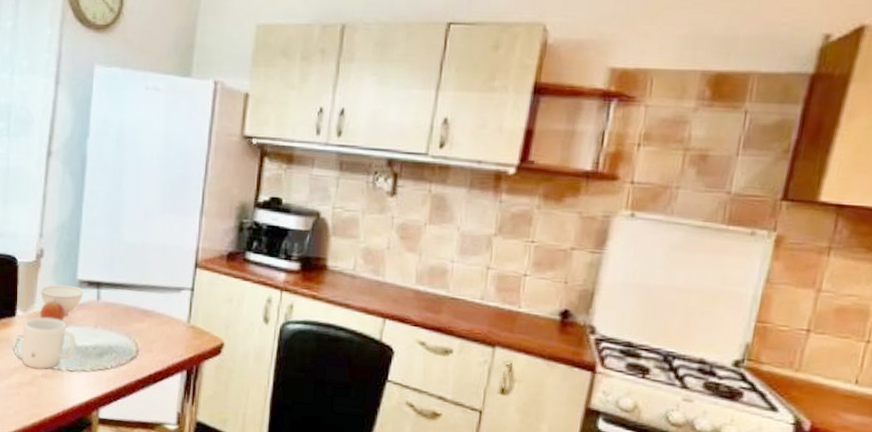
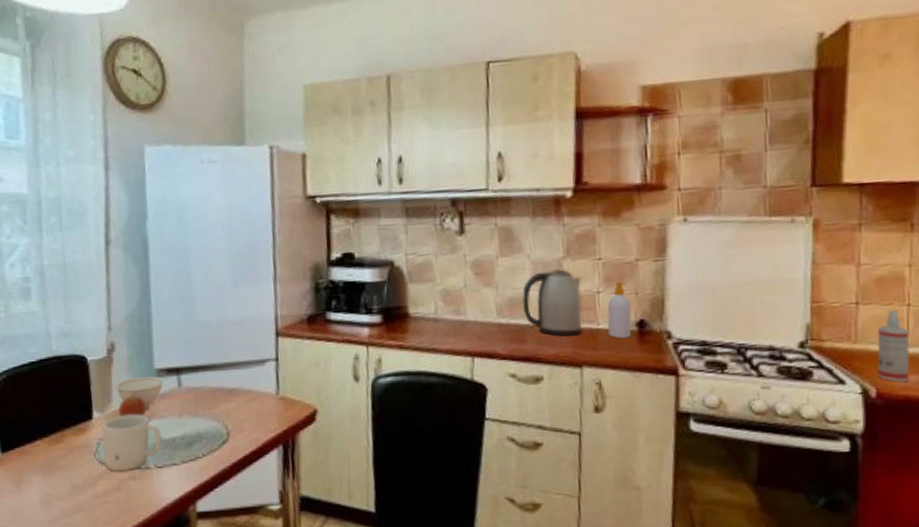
kettle: none [444,244,509,315] -> present [522,268,582,338]
soap bottle: none [529,268,558,326] -> present [607,282,632,339]
spray bottle: none [815,344,863,421] -> present [877,310,910,382]

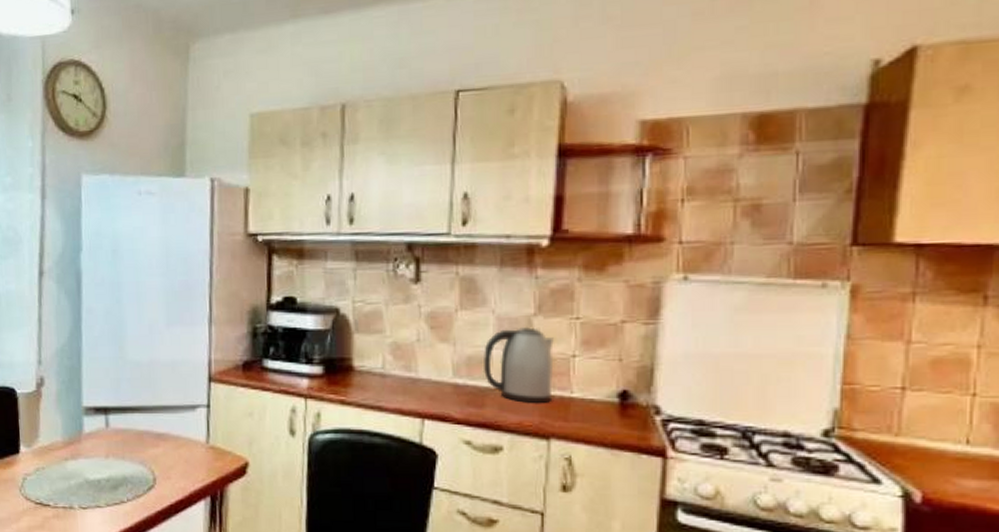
mug: present [101,414,163,472] -> none [28,451,88,510]
bowl: present [116,376,164,410] -> none [44,414,91,448]
fruit: present [118,393,146,416] -> none [44,430,73,454]
soap bottle: present [607,282,632,339] -> none [584,346,613,410]
spray bottle: present [877,310,910,382] -> none [925,400,973,487]

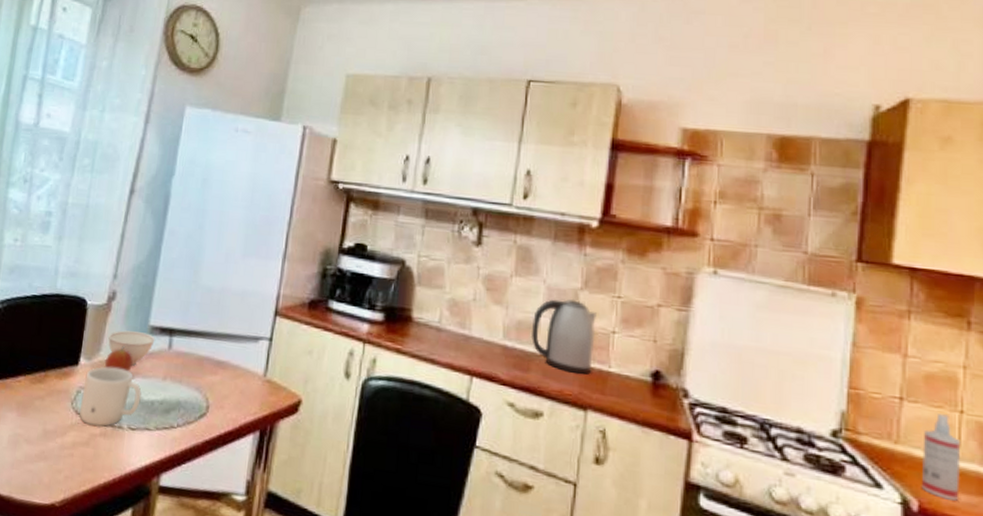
mug: none [28,451,88,510] -> present [79,366,142,427]
bowl: none [44,414,91,448] -> present [108,330,155,366]
fruit: none [44,430,73,454] -> present [104,346,133,372]
spray bottle: none [925,400,973,487] -> present [921,414,961,501]

